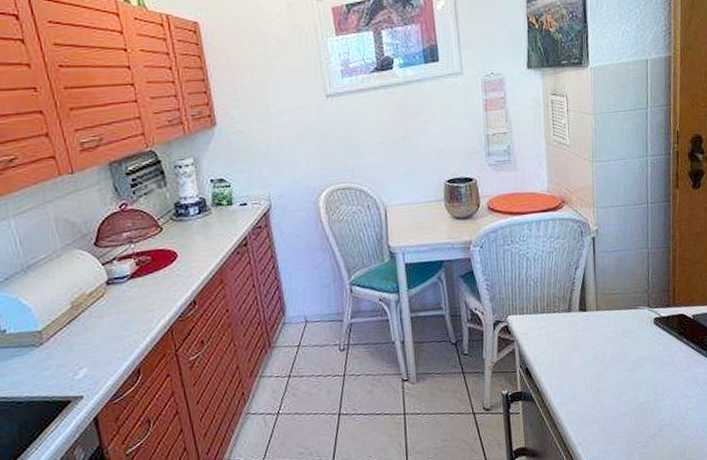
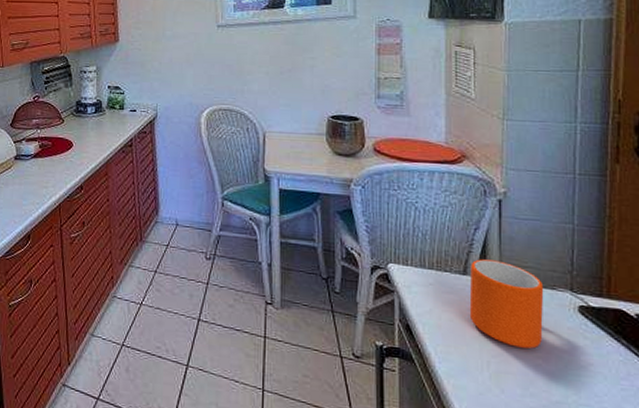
mug: none [573,293,630,366] -> present [469,259,544,349]

